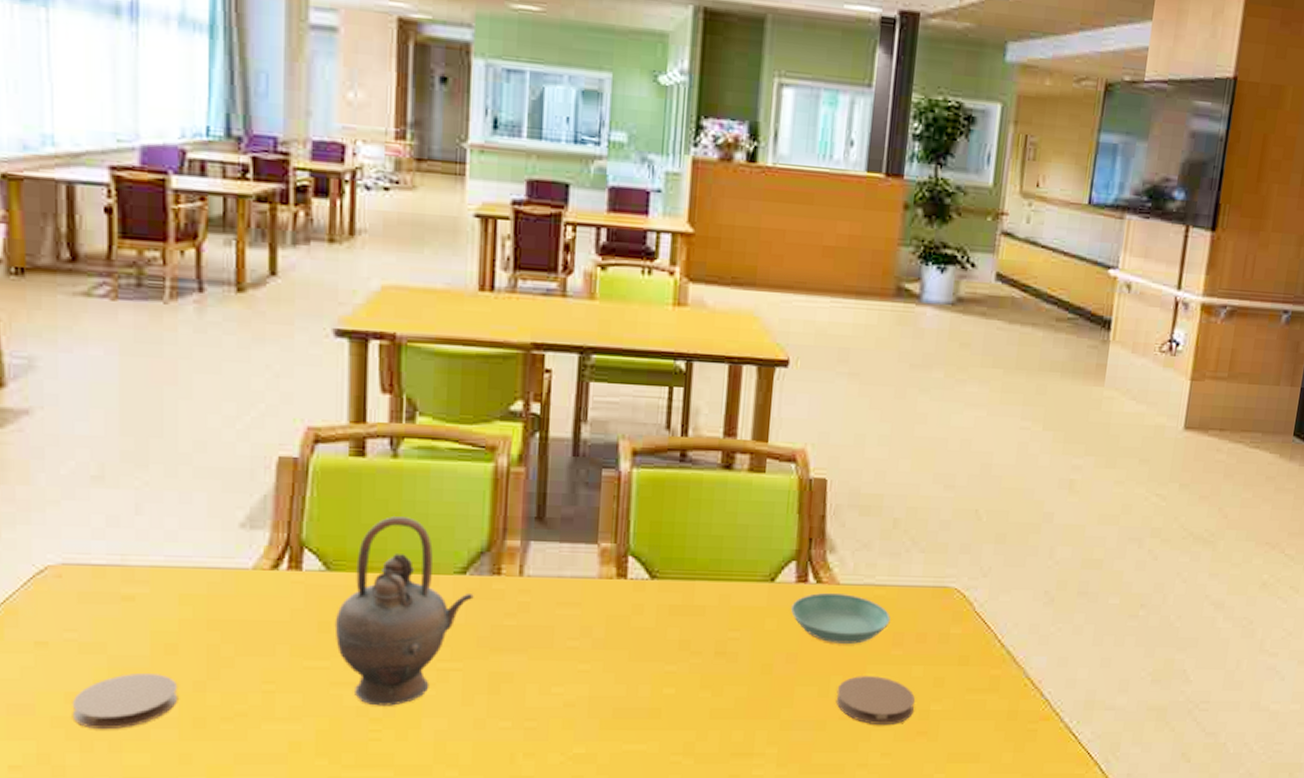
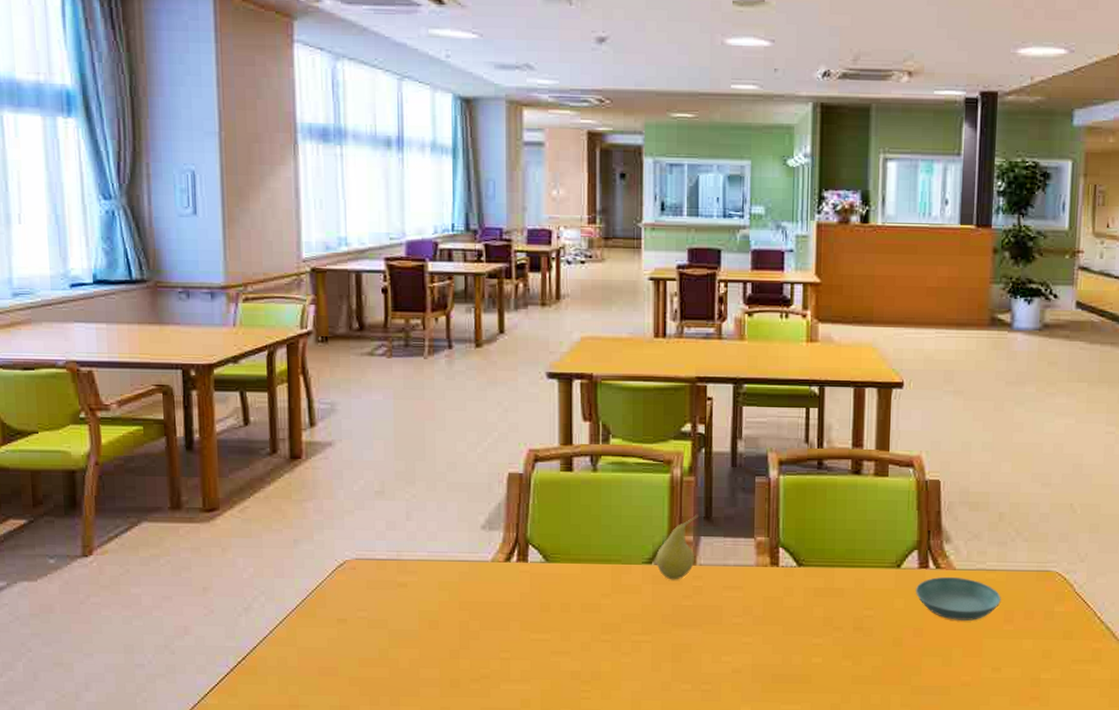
coaster: present [72,674,178,729] -> none [364,644,439,687]
teapot: present [334,516,474,706] -> none [553,518,658,671]
fruit: none [471,513,528,594] -> present [656,514,698,580]
coaster: present [836,676,915,726] -> none [958,648,1026,692]

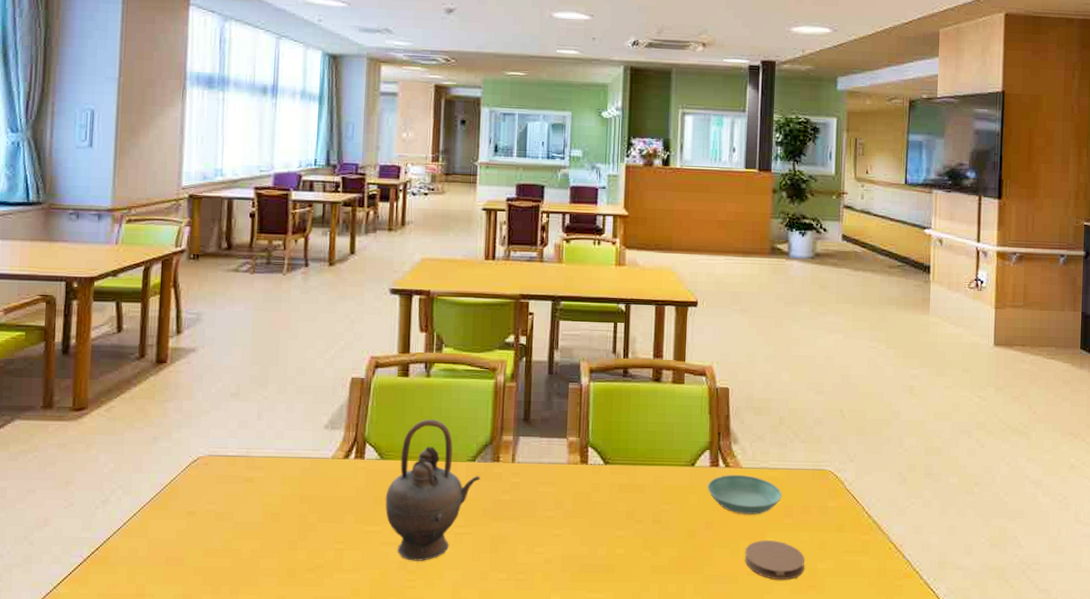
teapot: none [553,518,658,671] -> present [385,419,481,561]
fruit: present [656,514,698,580] -> none [479,416,518,476]
coaster: none [958,648,1026,692] -> present [744,540,805,581]

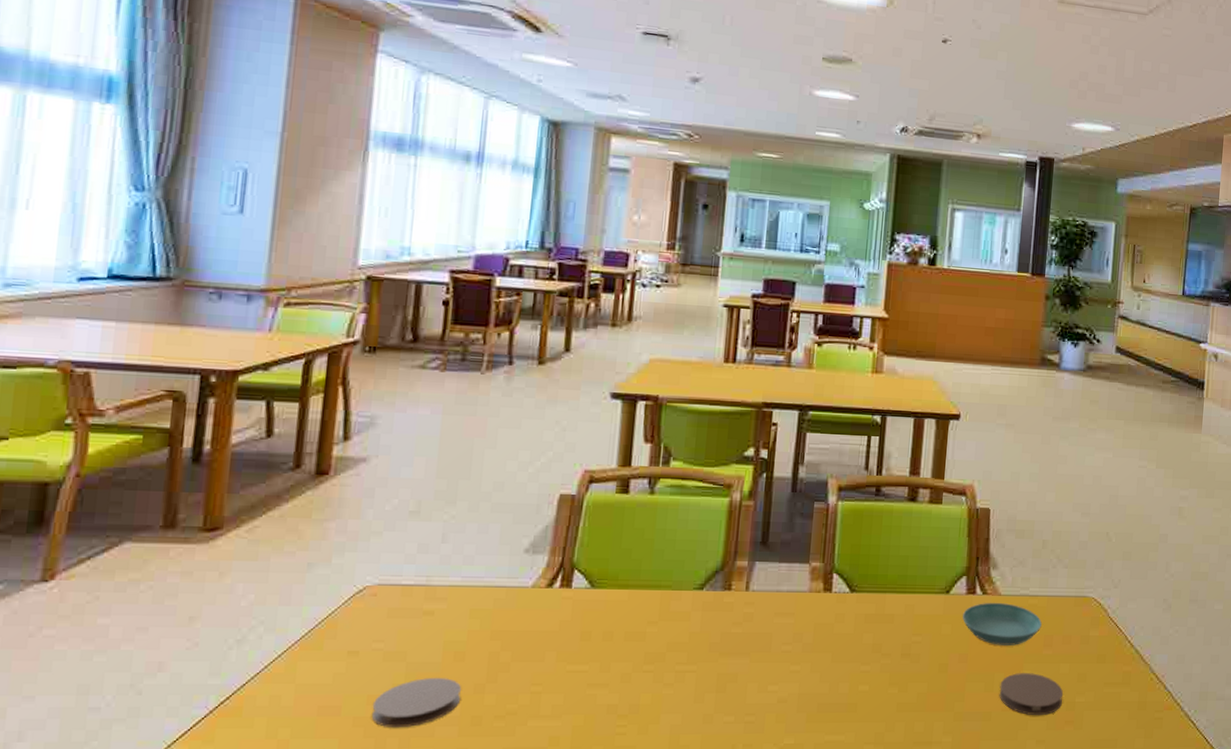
coaster: none [208,535,279,577] -> present [371,678,462,727]
teapot: present [385,419,481,561] -> none [594,542,709,704]

